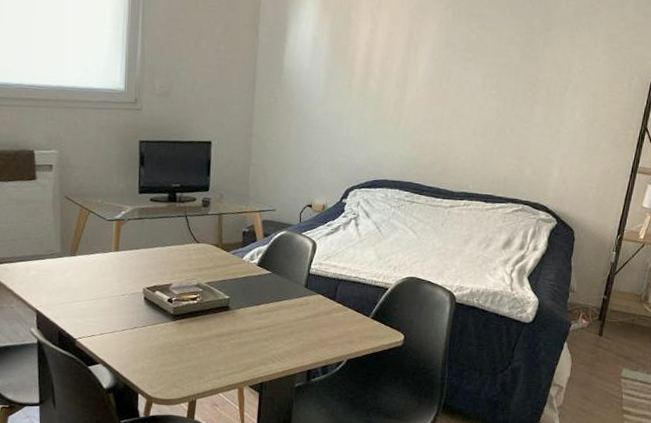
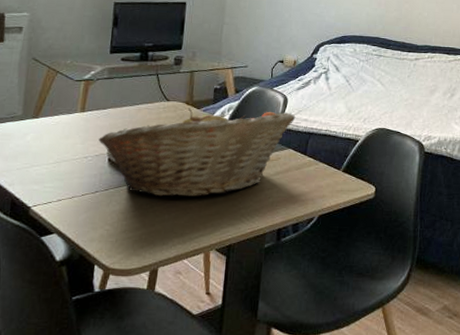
fruit basket: none [134,250,325,337] -> present [98,108,296,197]

